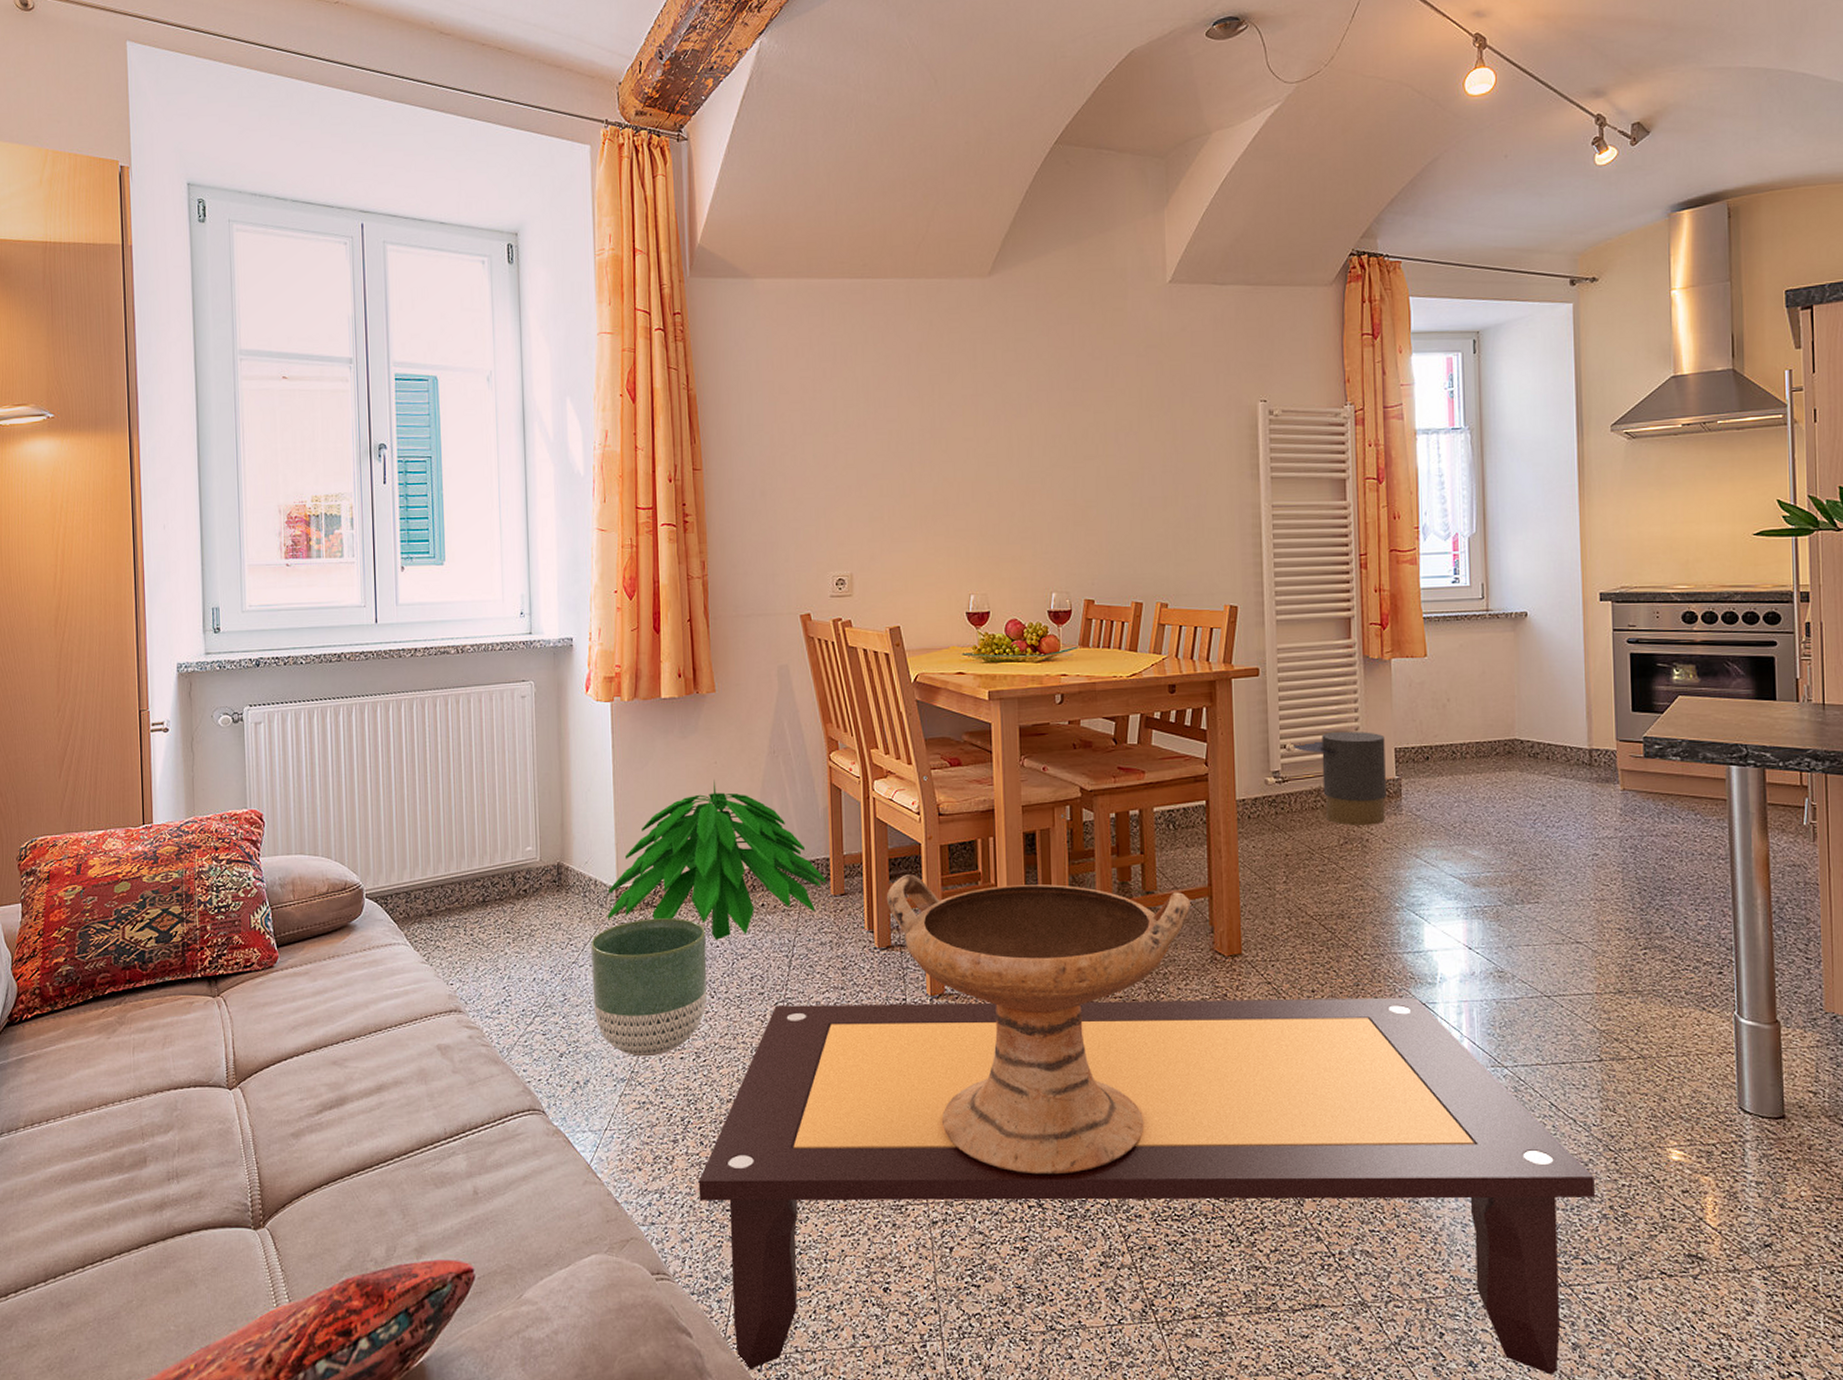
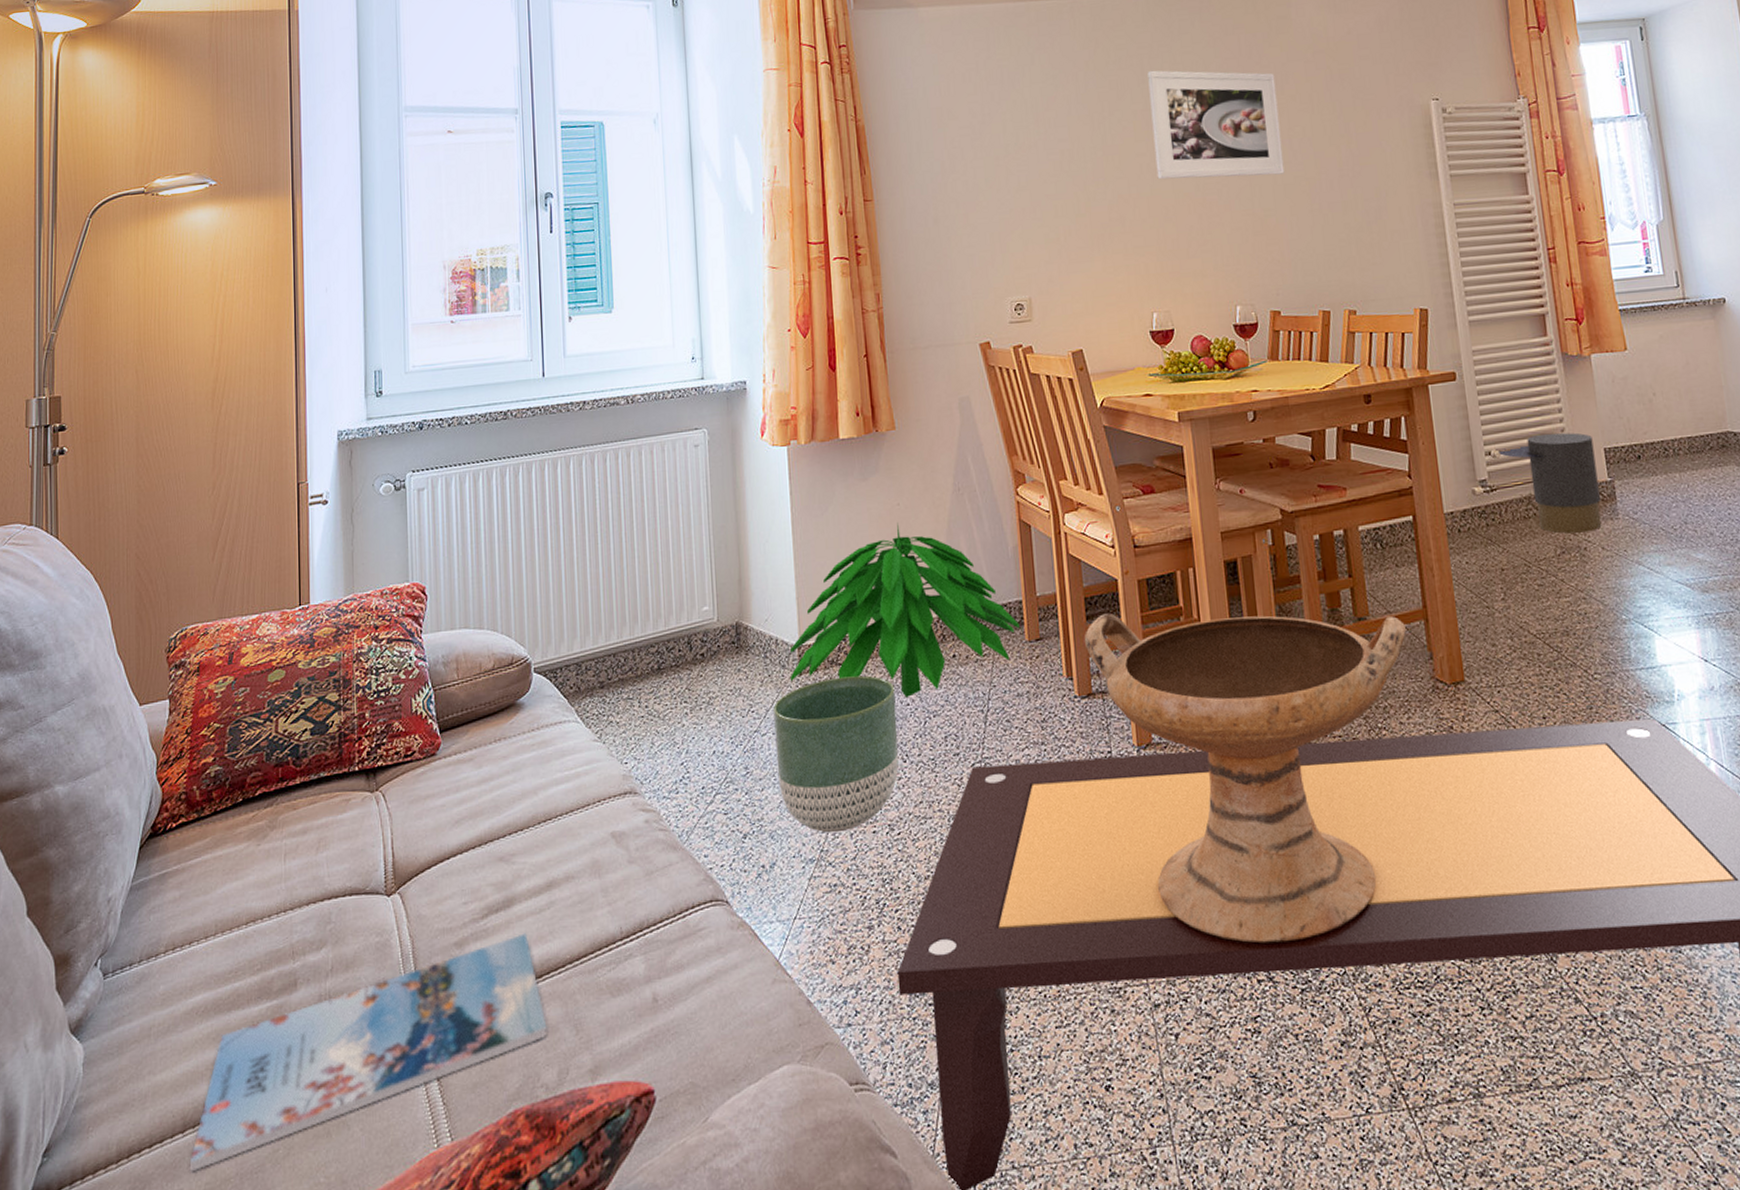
magazine: none [52,1129,377,1315] -> present [189,933,547,1172]
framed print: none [980,355,1109,467] -> present [1147,70,1285,180]

